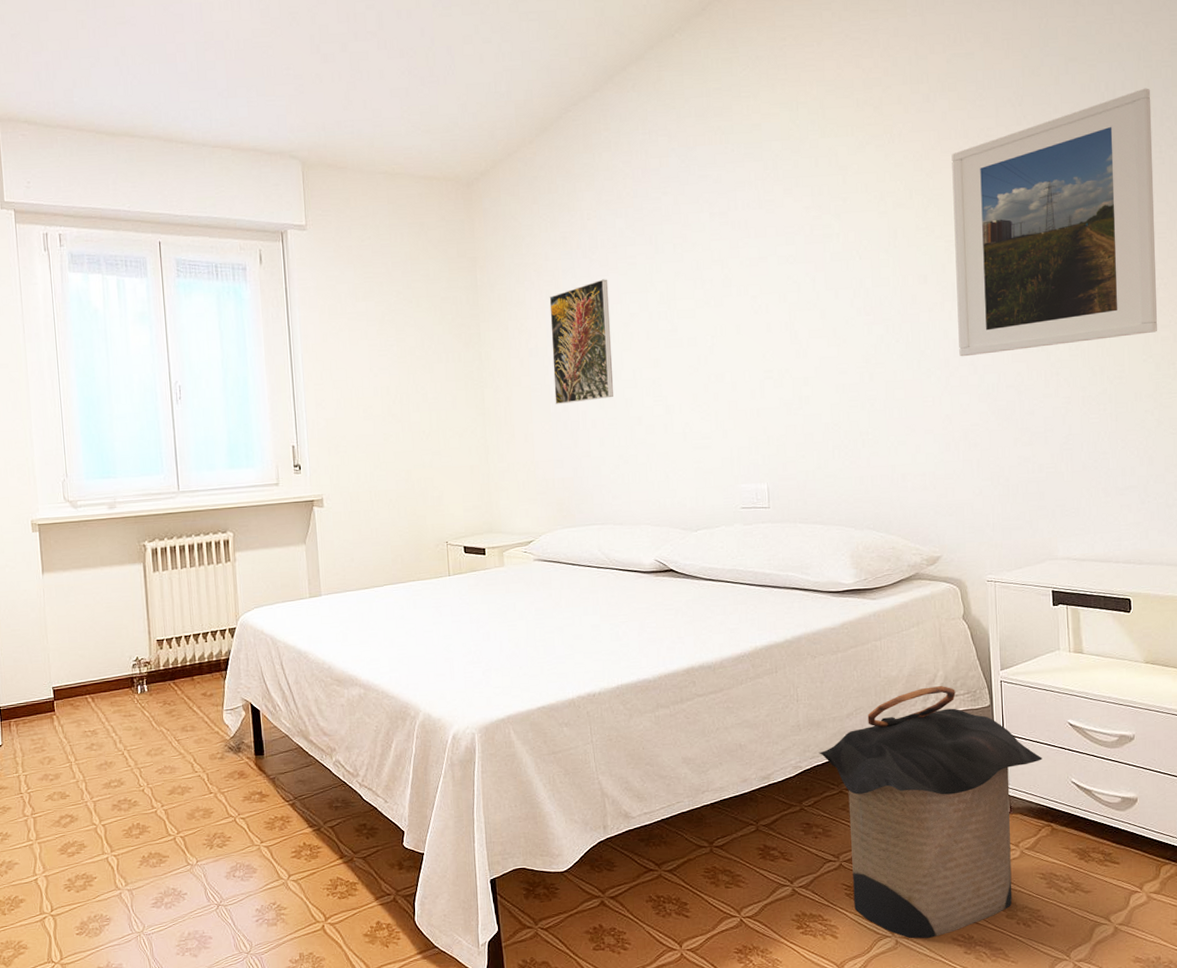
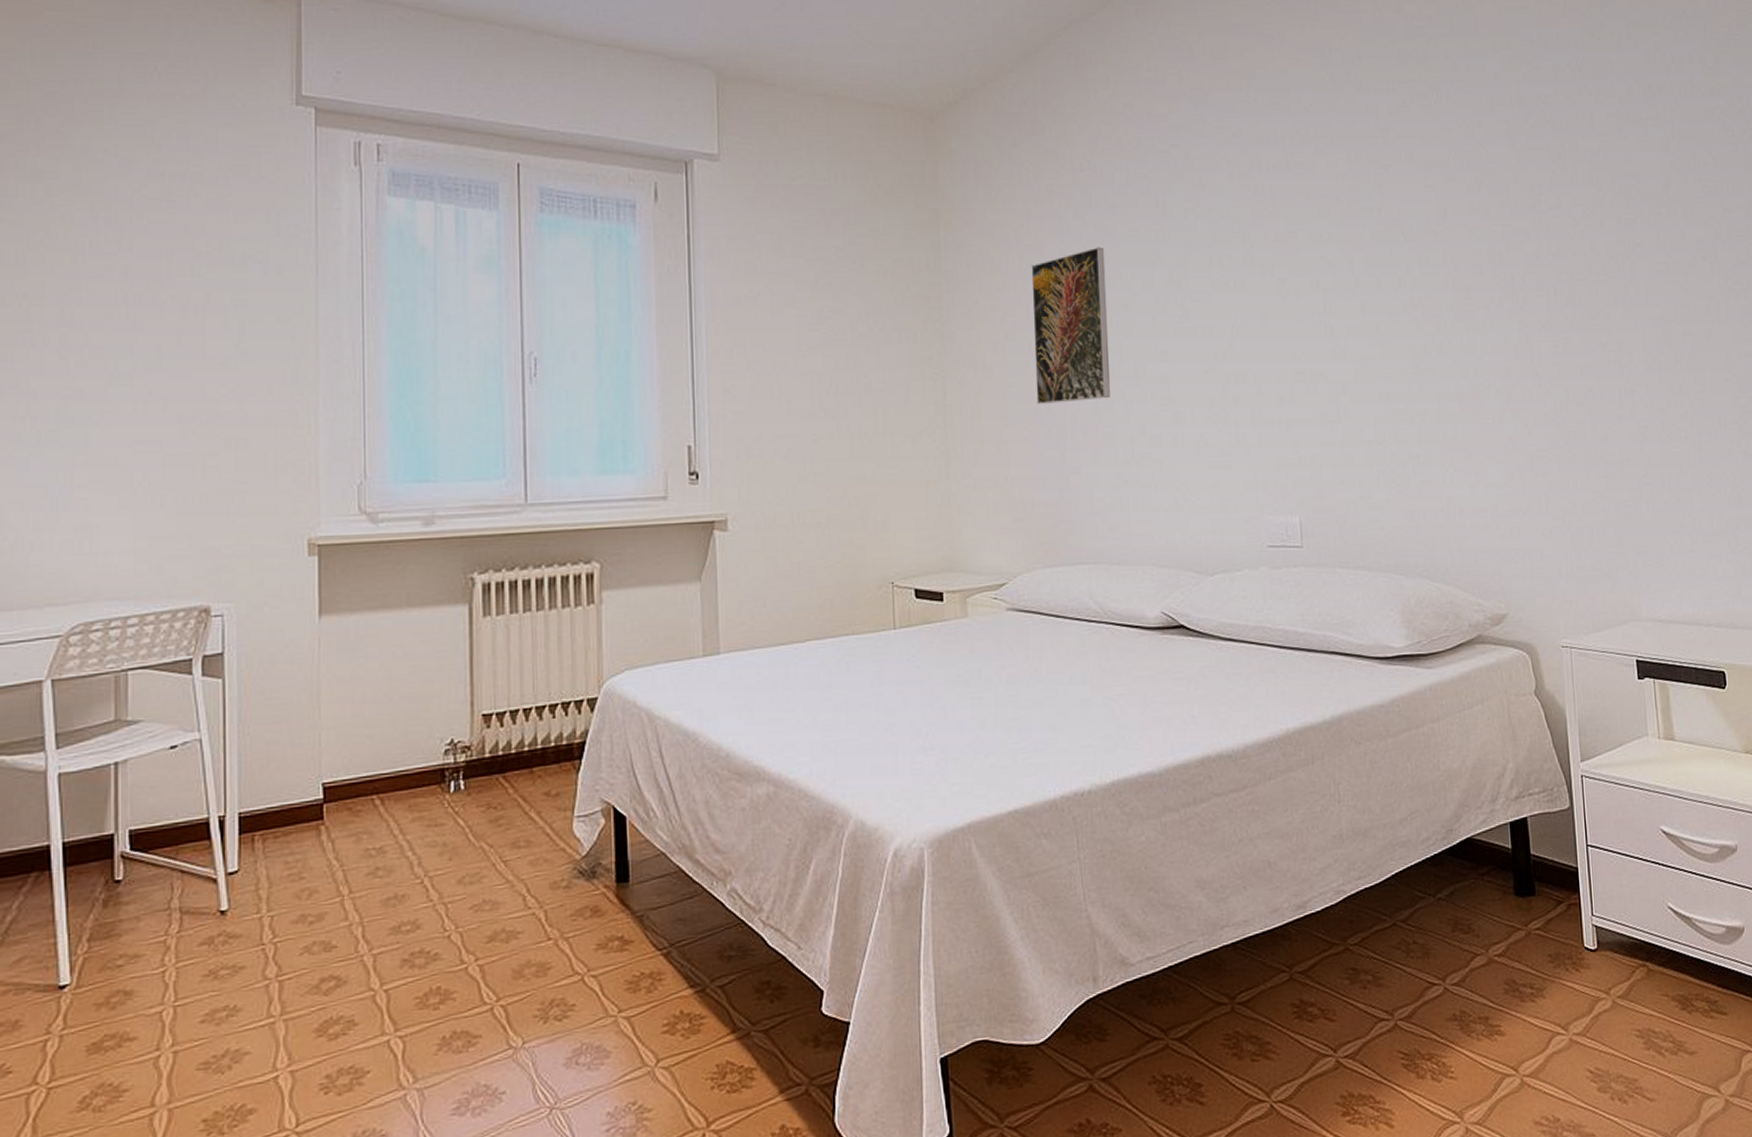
laundry hamper: present [819,686,1042,939] -> none [1366,782,1633,1125]
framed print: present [951,88,1158,357] -> none [1506,63,1740,366]

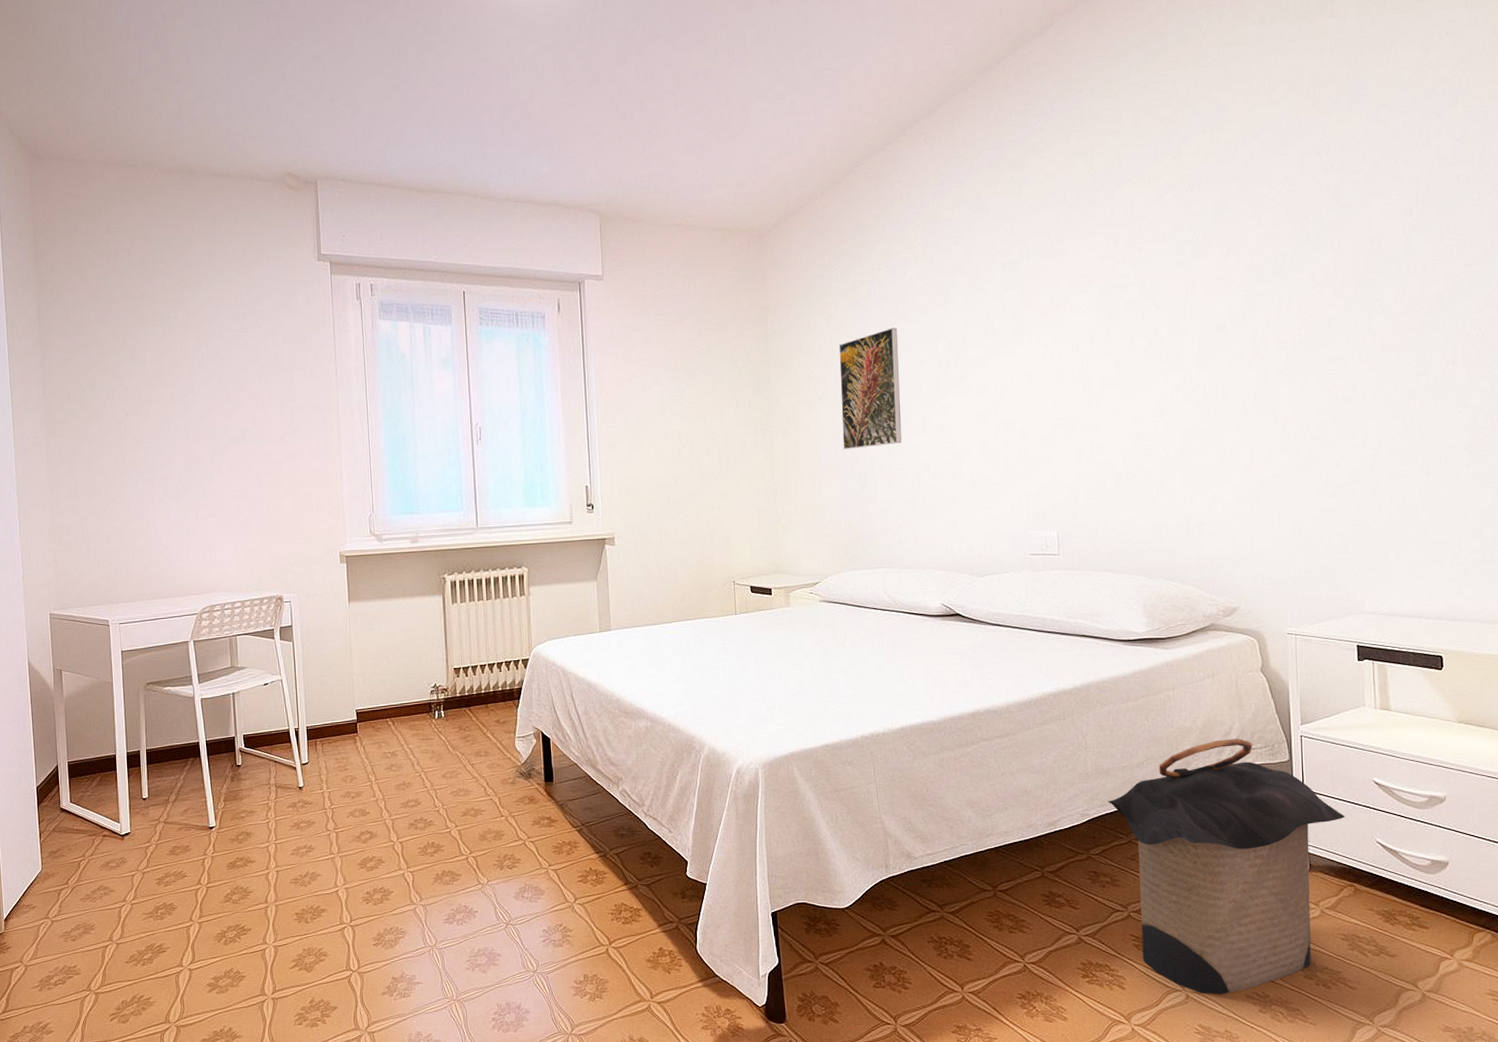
laundry hamper: none [1366,782,1633,1125] -> present [1107,739,1345,995]

